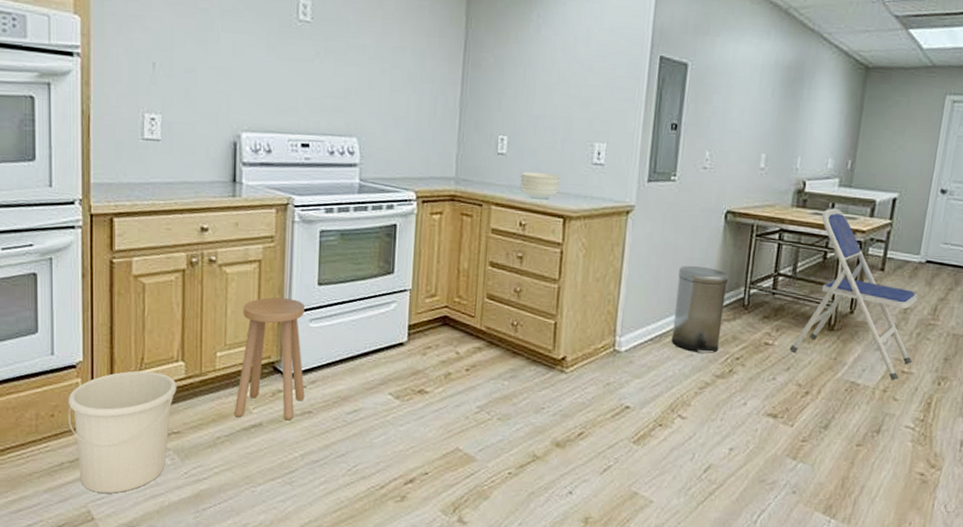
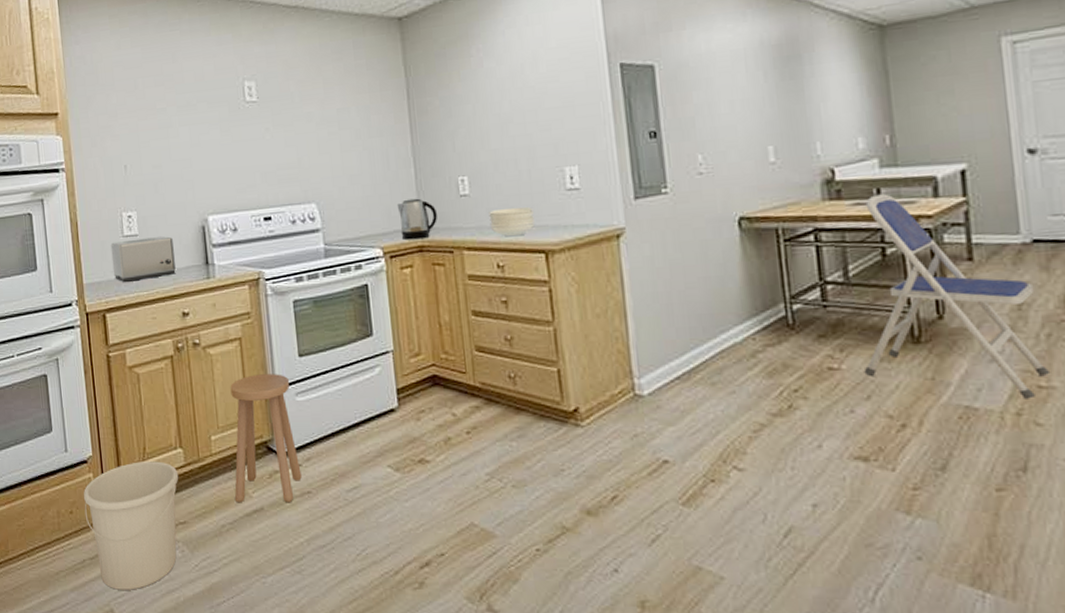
toaster: none [127,143,199,189] -> present [110,236,176,283]
kettle: none [436,148,473,190] -> present [396,198,437,241]
pedal bin: present [671,266,729,354] -> none [695,285,768,388]

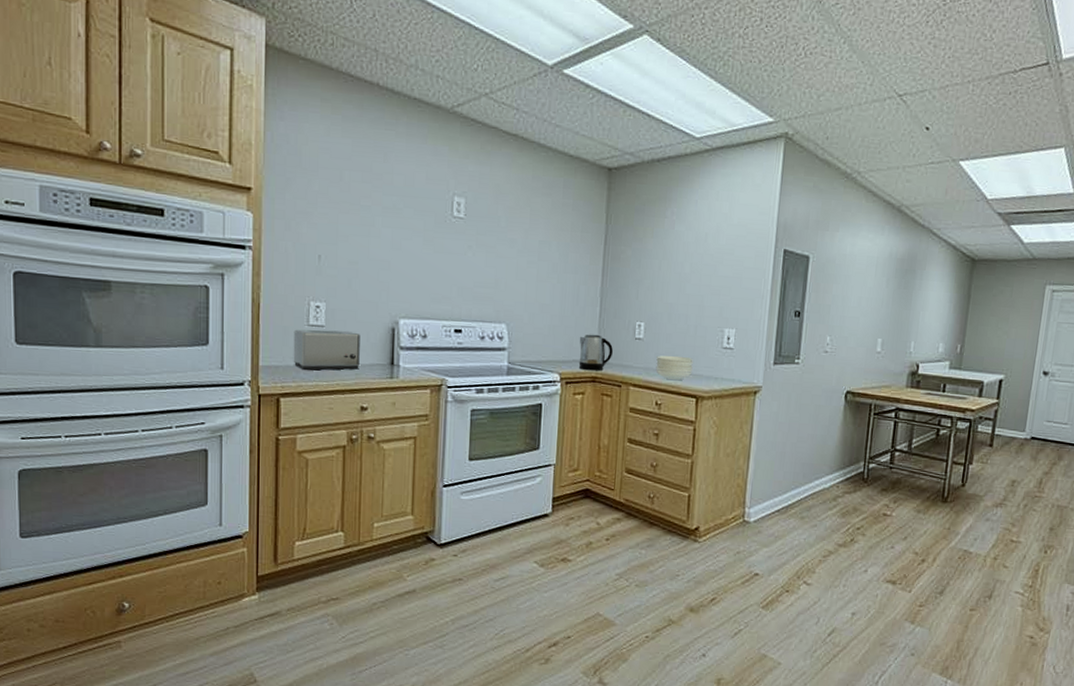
bucket: present [83,461,179,590] -> none [234,541,337,657]
stool: present [230,374,302,503] -> none [390,472,456,588]
folding chair: present [864,194,1051,399] -> none [906,389,1025,549]

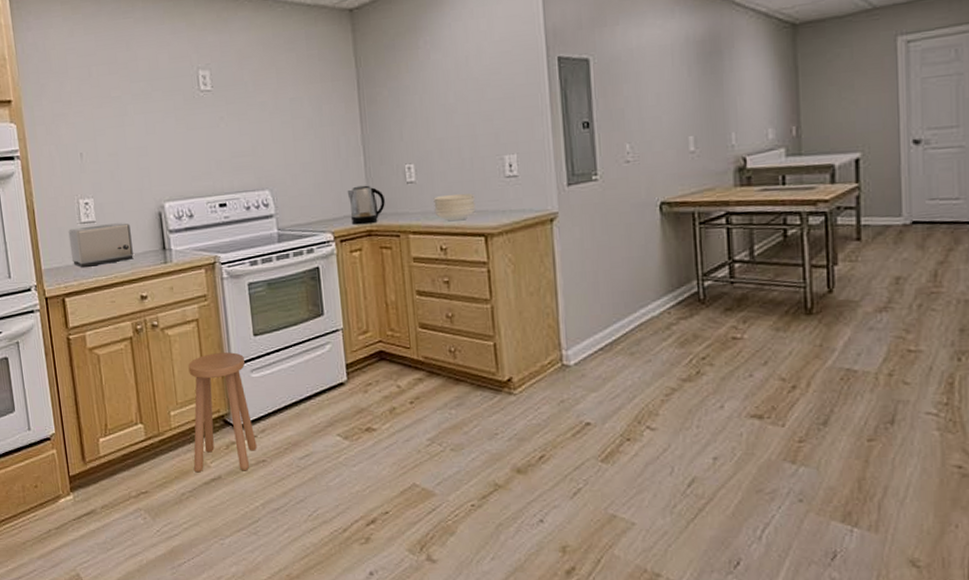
stool: none [390,472,456,588] -> present [188,352,257,473]

